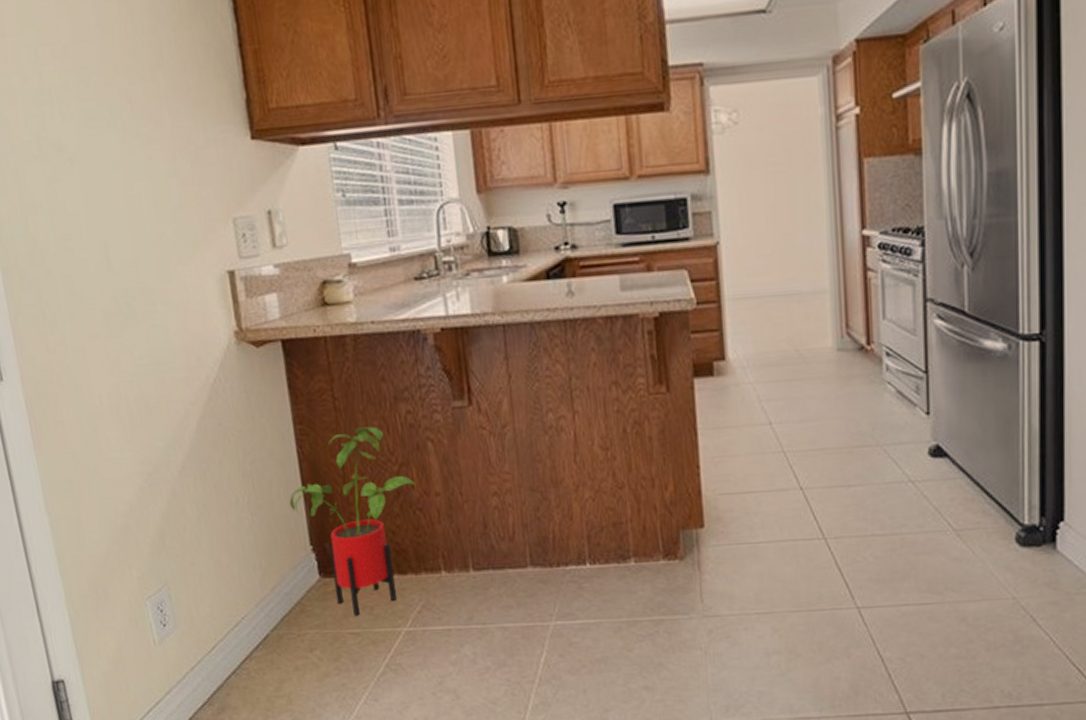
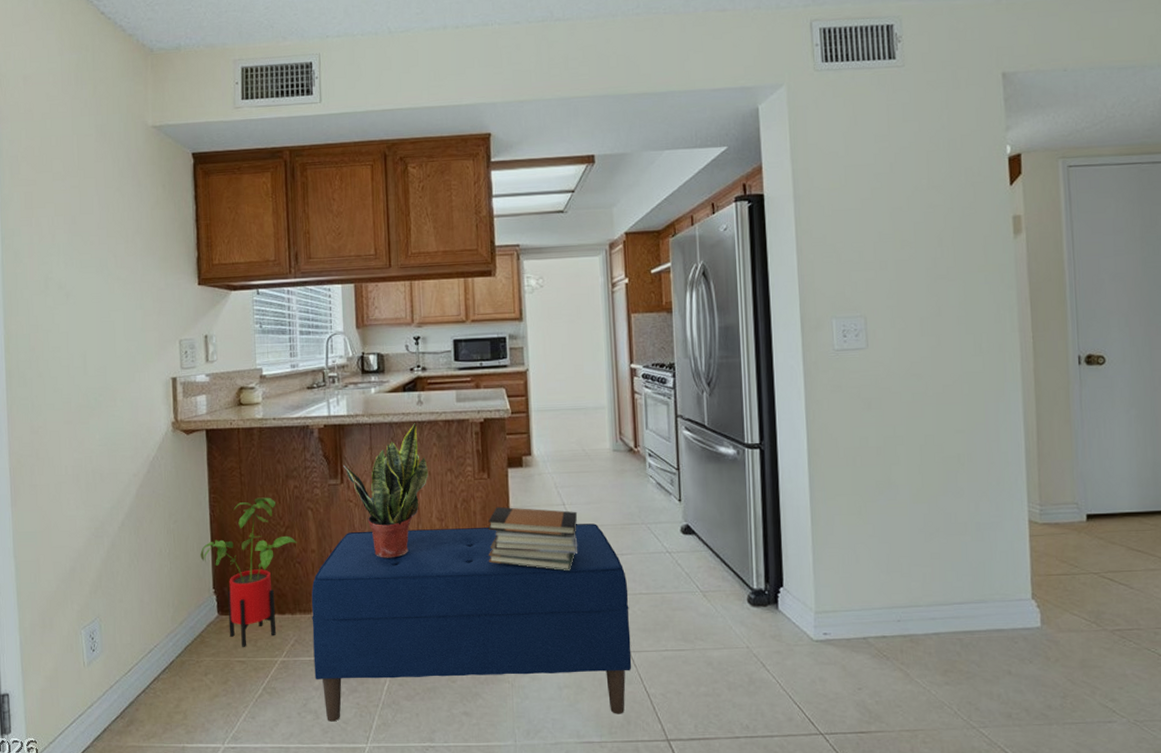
bench: none [439,447,861,702] -> present [311,523,632,722]
potted plant: none [470,321,586,500] -> present [343,423,428,558]
book stack: none [668,428,790,510] -> present [487,506,578,572]

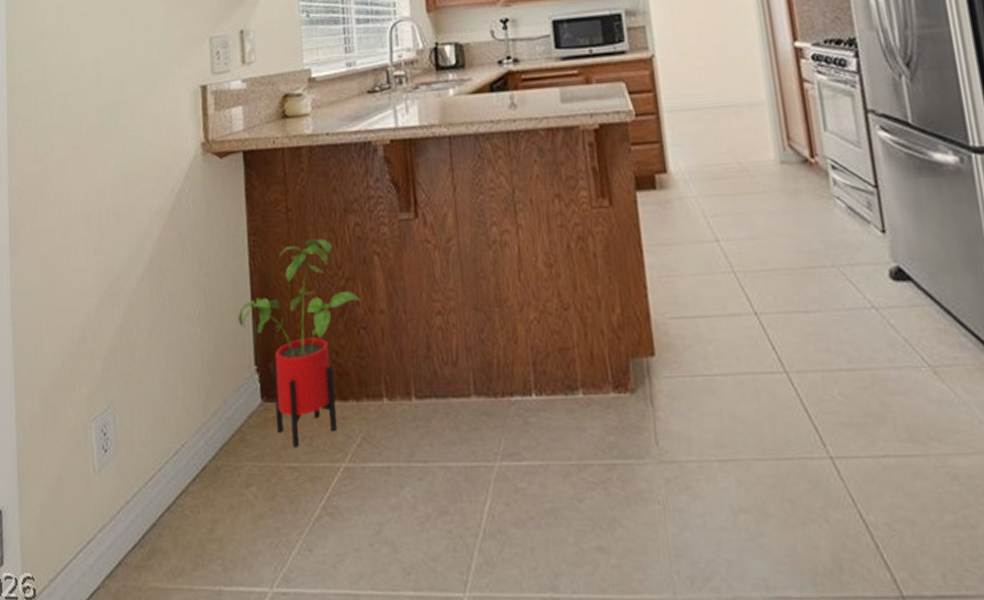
bench: present [311,523,632,722] -> none [382,267,838,558]
potted plant: present [343,423,428,558] -> none [417,133,529,321]
book stack: present [487,506,578,572] -> none [614,245,743,338]

